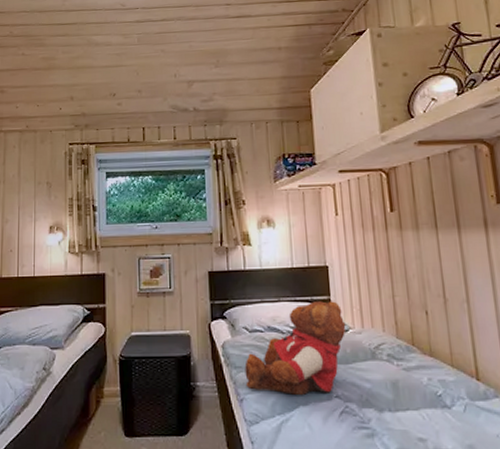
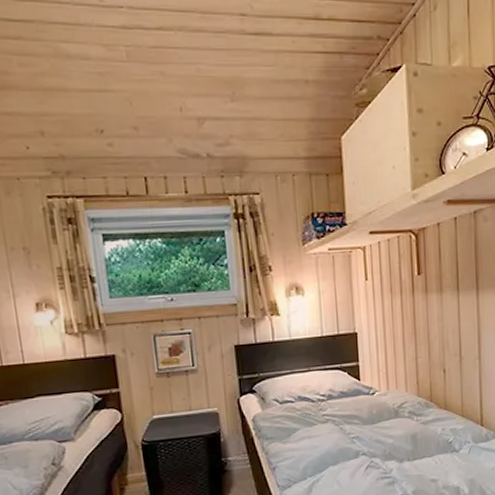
teddy bear: present [244,301,346,395] -> none [276,366,373,458]

